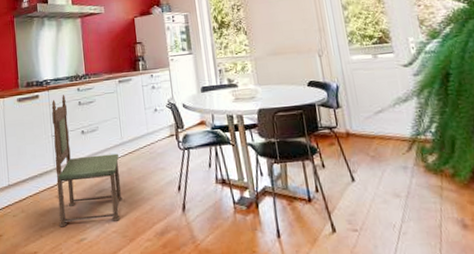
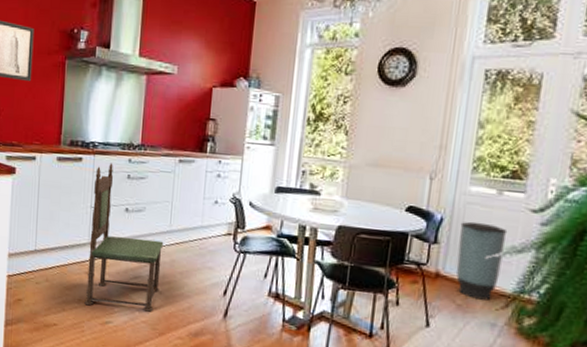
trash can: none [353,83,397,149] -> present [456,221,508,301]

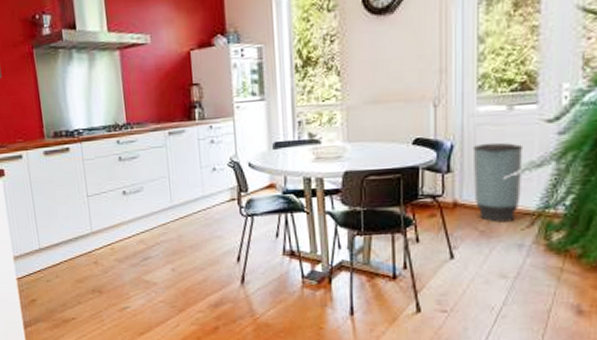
dining chair: present [84,163,164,312] -> none [85,148,171,295]

